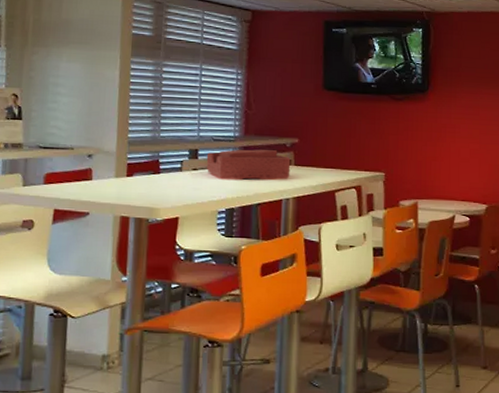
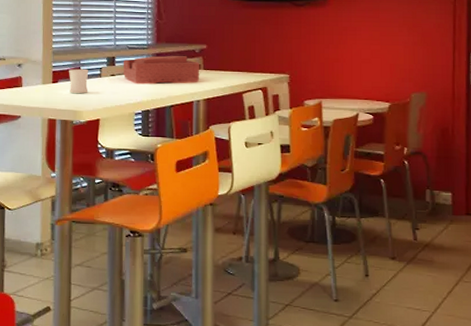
mug: none [145,161,169,189] -> present [68,68,89,94]

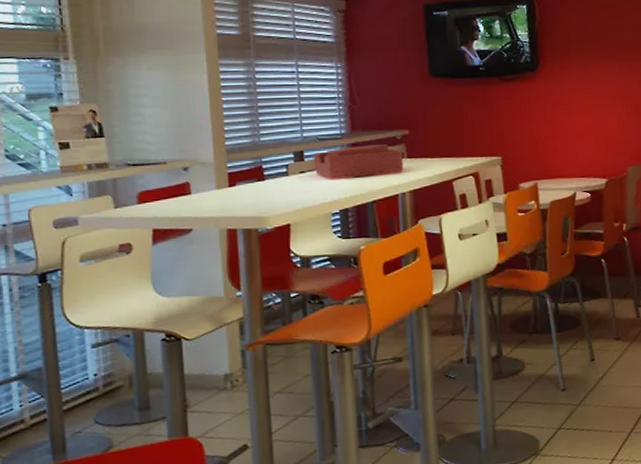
mug: present [68,68,89,94] -> none [247,167,274,198]

